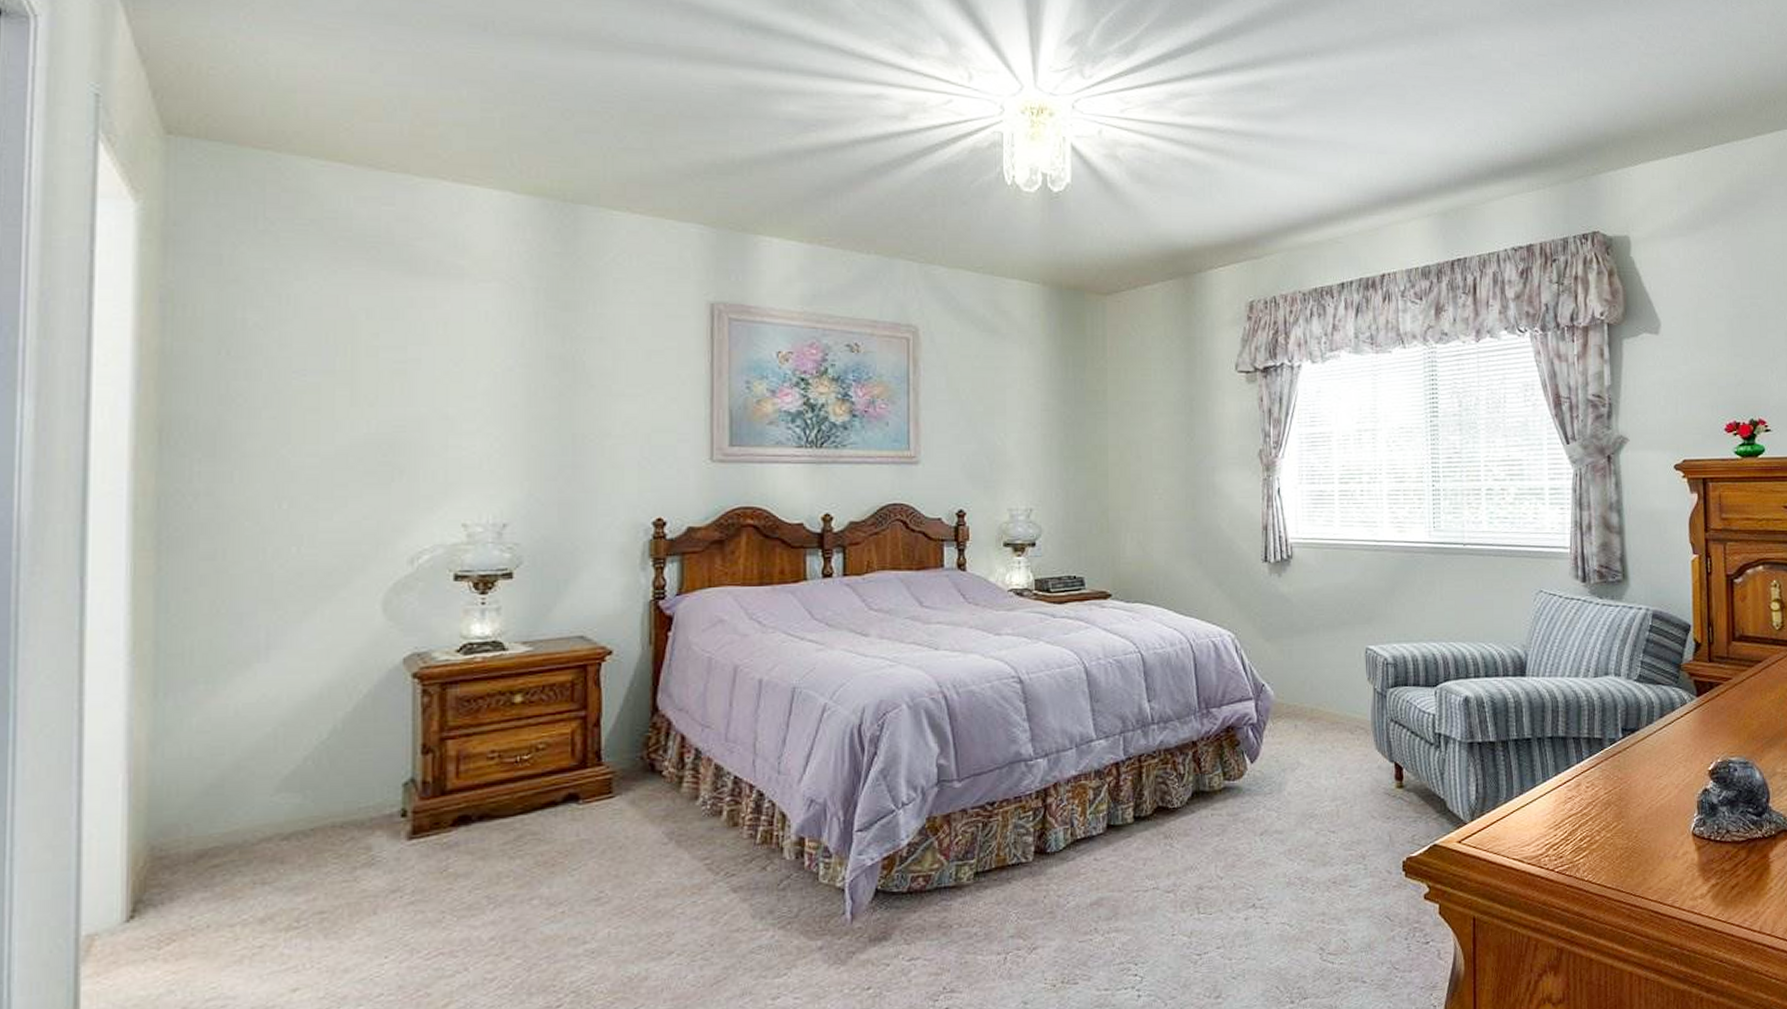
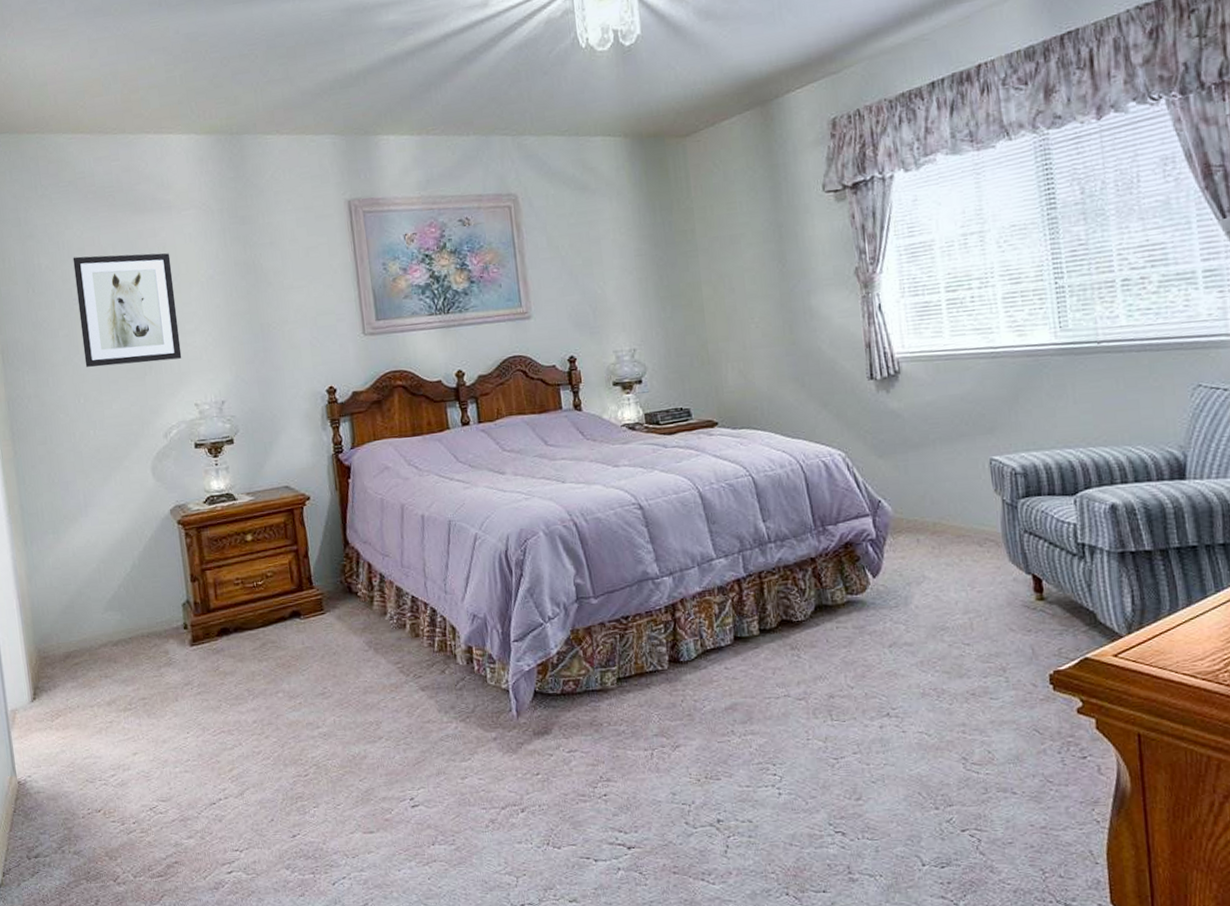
wall art: none [298,317,453,465] -> present [72,253,182,367]

